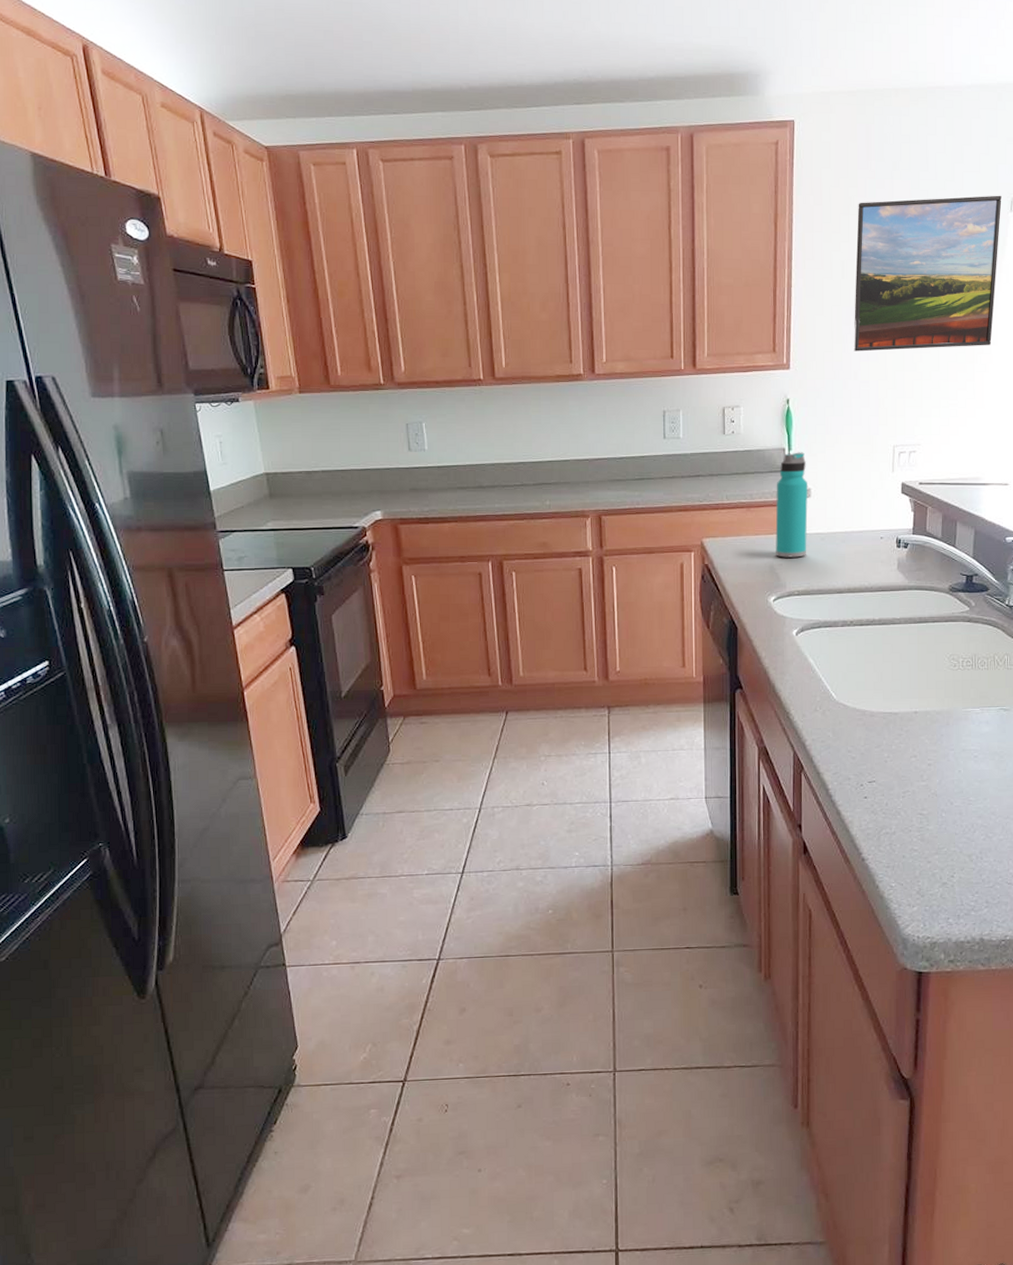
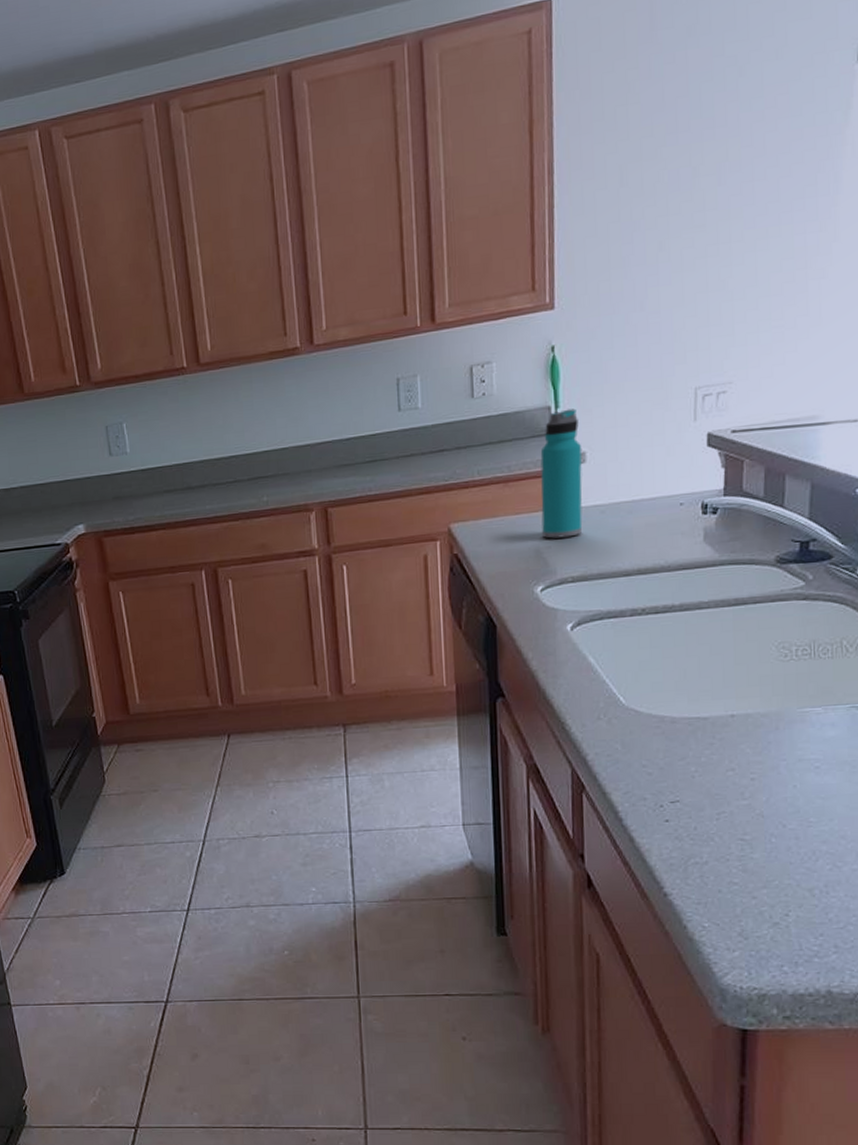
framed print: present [853,195,1002,352] -> none [637,43,844,276]

